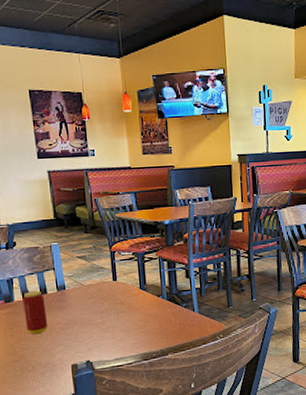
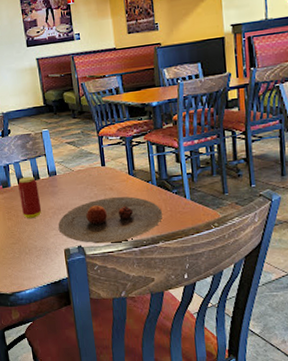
plate: none [65,310,173,358] -> present [58,196,163,244]

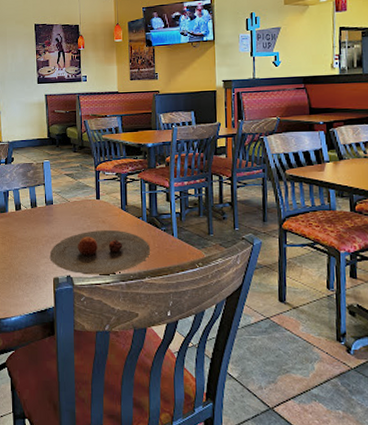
beverage can: present [18,176,42,218] -> none [15,203,36,244]

